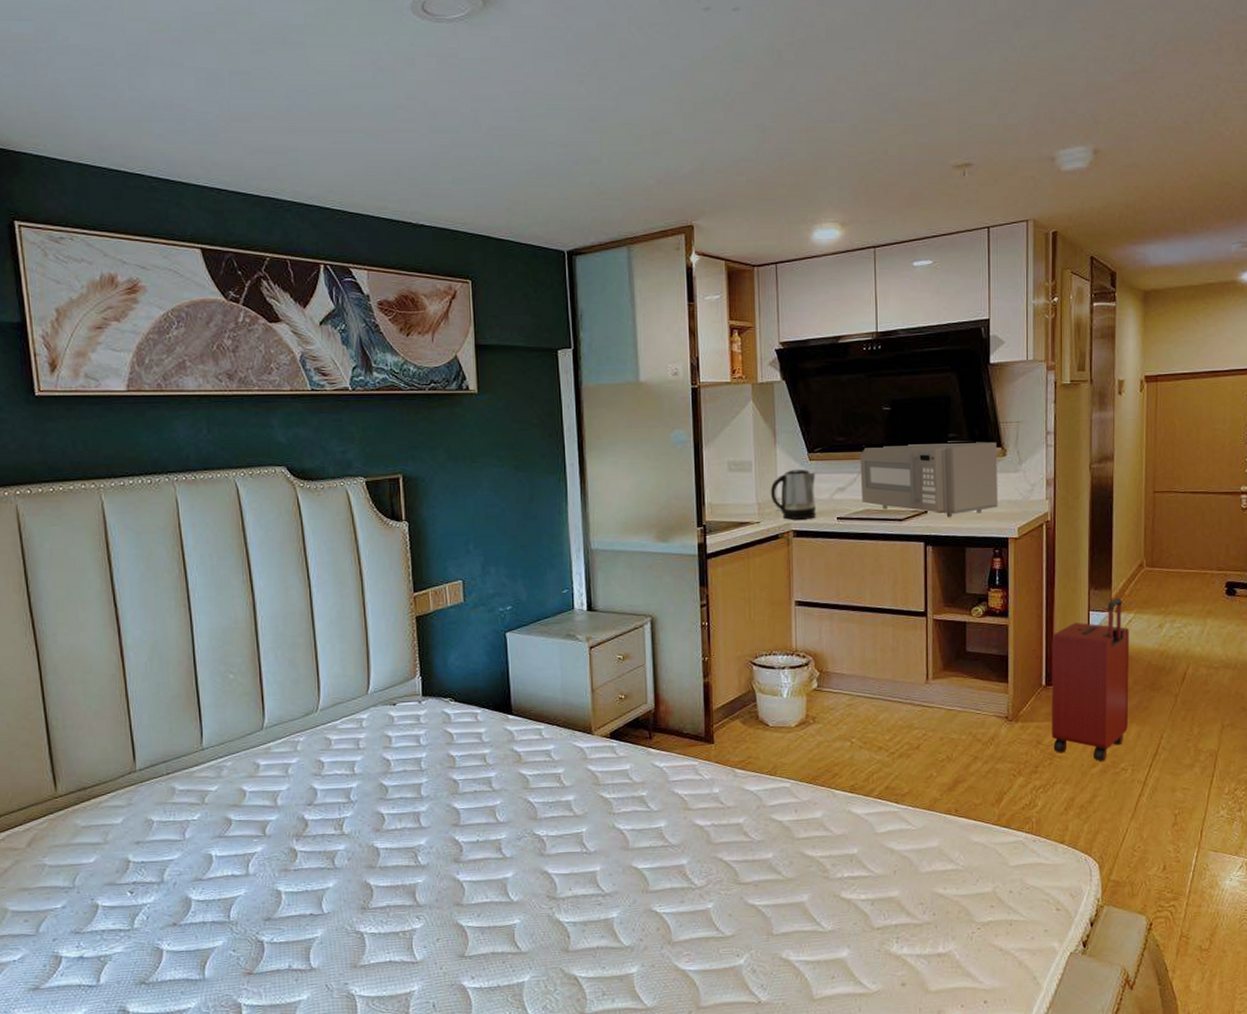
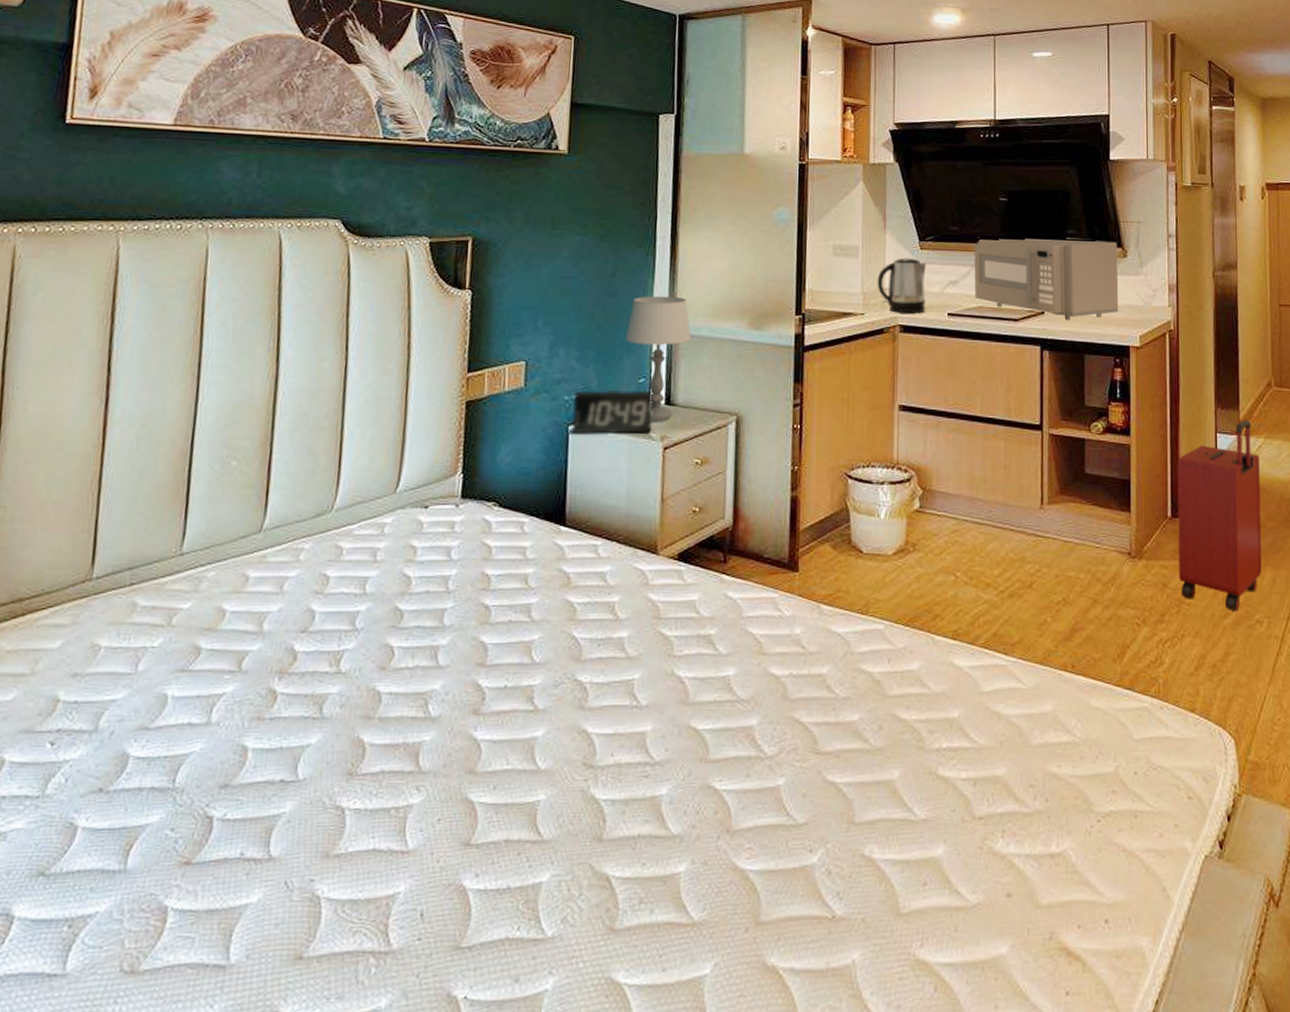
alarm clock: none [506,600,577,639] -> present [572,390,653,435]
table lamp: none [547,516,606,627] -> present [626,295,692,423]

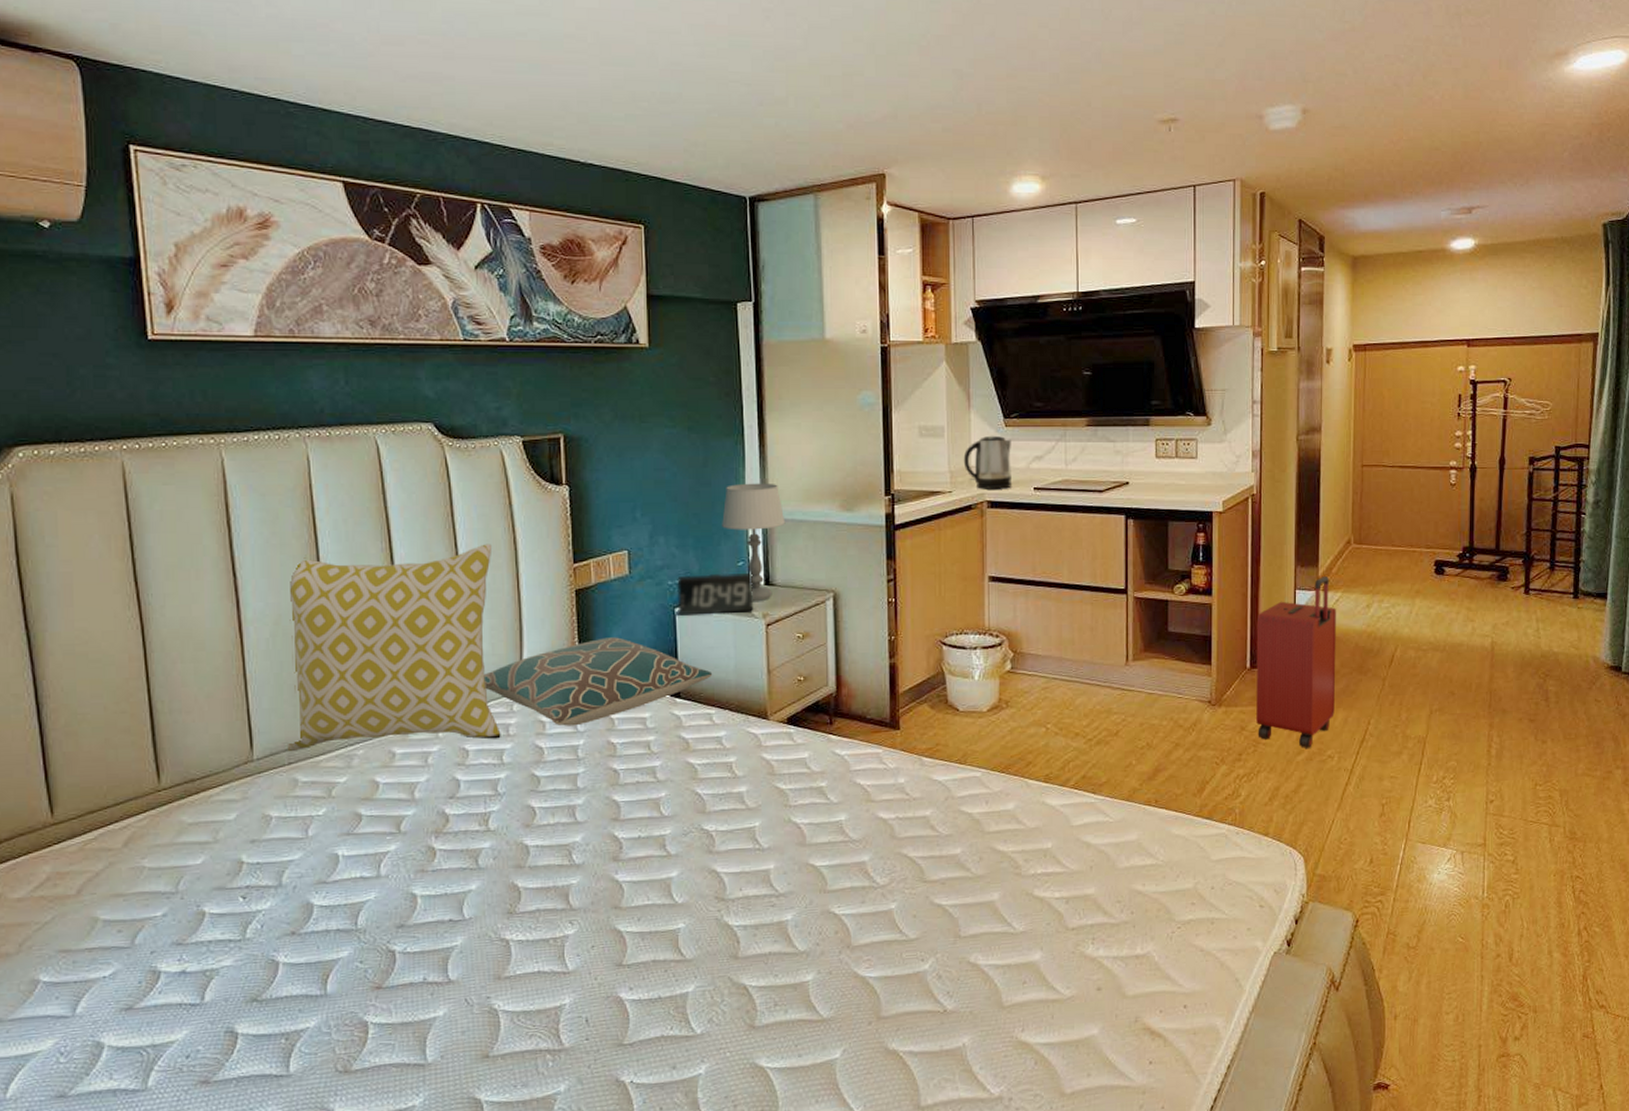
pillow: none [132,348,384,571] -> present [288,544,501,752]
pillow: none [356,455,603,553] -> present [483,637,713,726]
microwave: present [974,237,1119,321] -> none [1058,409,1203,490]

